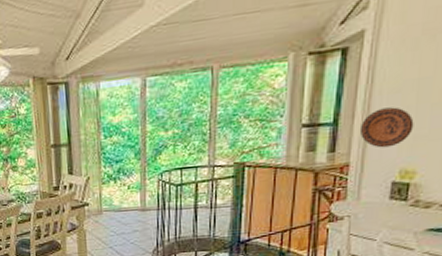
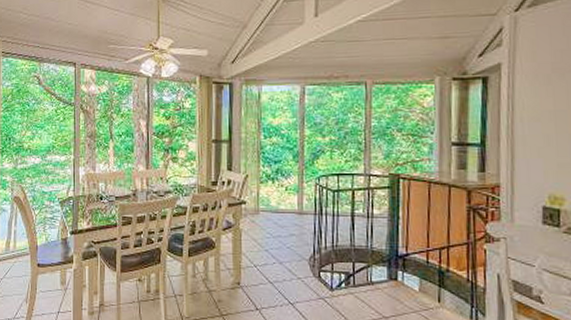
decorative plate: present [360,107,414,148] -> none [507,134,556,172]

